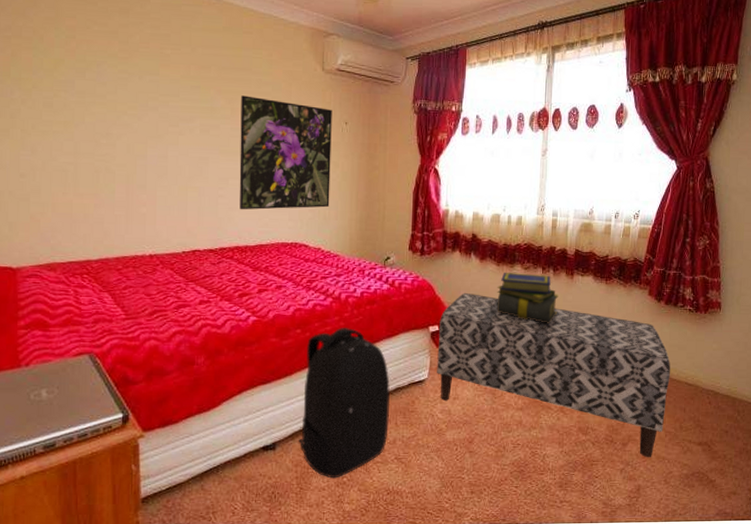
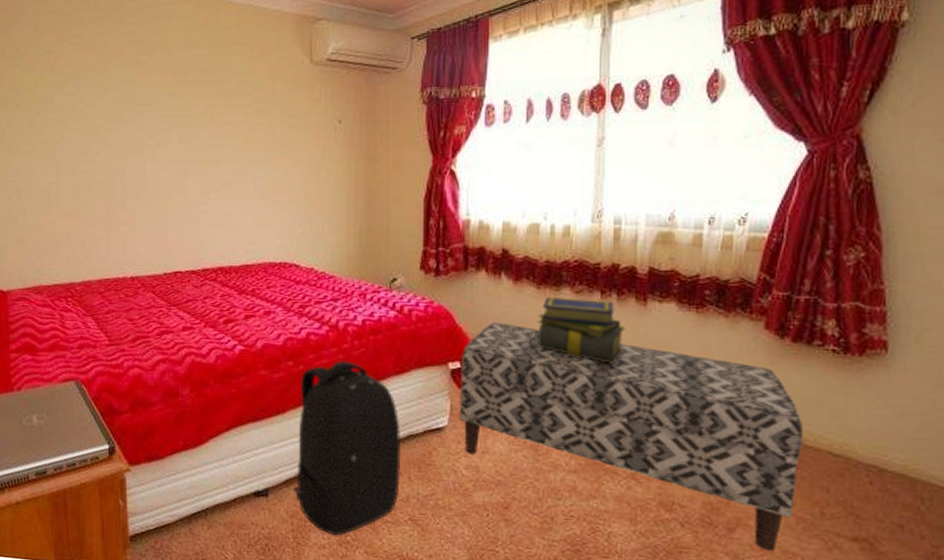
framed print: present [239,95,332,210] -> none [221,98,323,227]

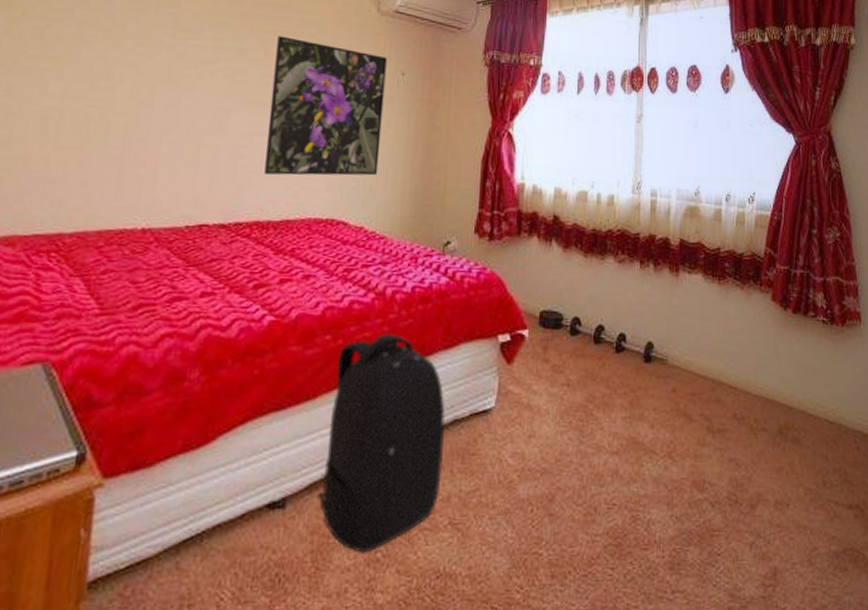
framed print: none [221,98,323,227] -> present [264,36,387,176]
bench: present [459,322,803,552] -> none [507,290,805,527]
stack of books: present [538,296,625,363] -> none [584,265,661,335]

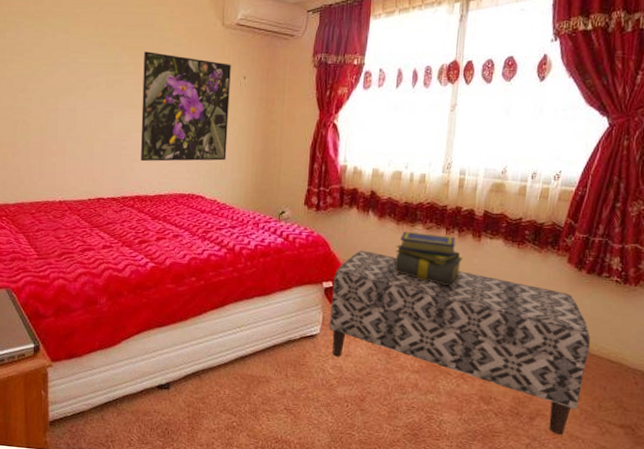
backpack: present [318,333,446,553] -> none [191,277,282,422]
bench: none [507,290,805,527] -> present [329,250,591,436]
stack of books: none [584,265,661,335] -> present [394,231,463,286]

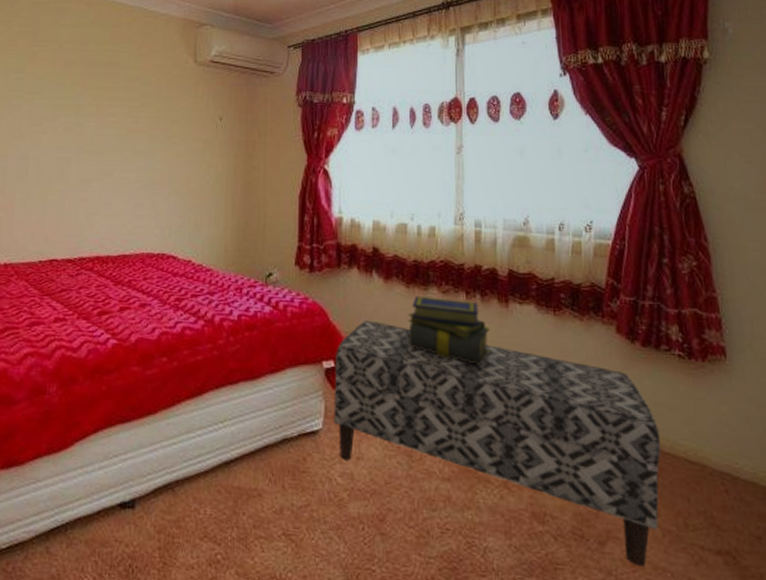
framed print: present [140,51,231,162] -> none [102,91,205,216]

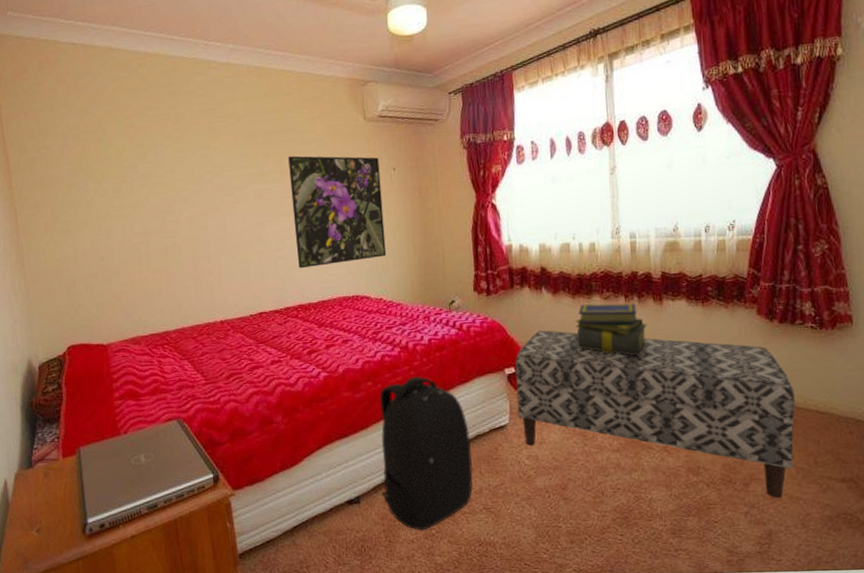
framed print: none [102,91,205,216] -> present [288,155,387,269]
backpack: none [162,357,276,554] -> present [380,376,474,531]

